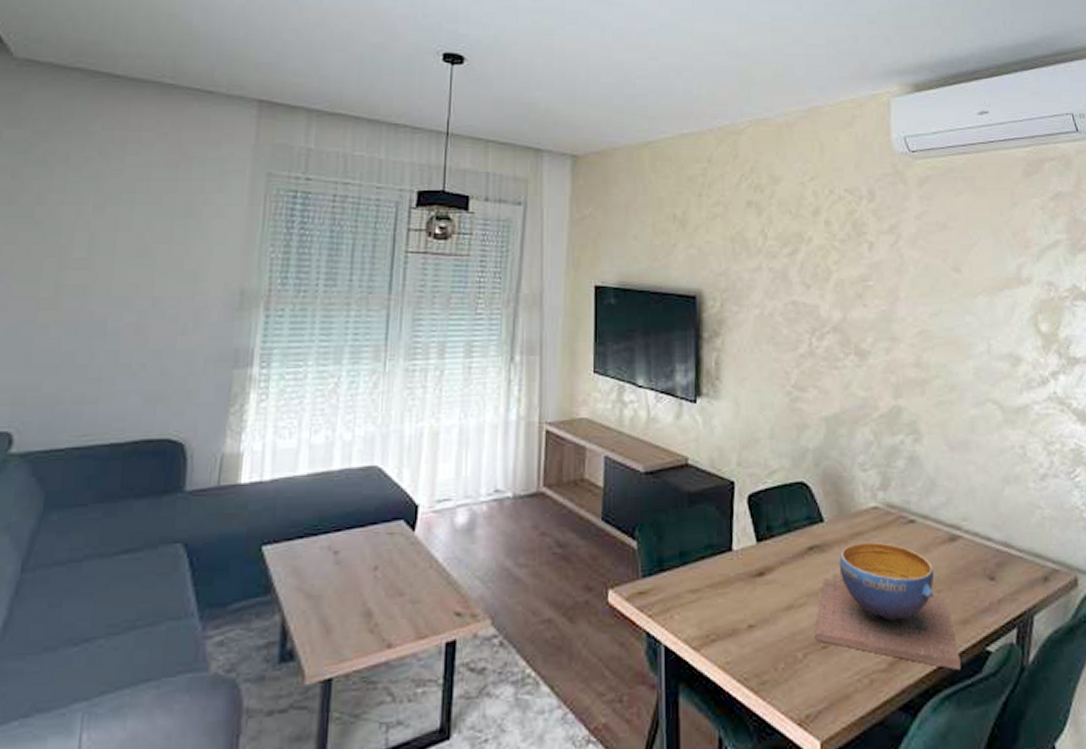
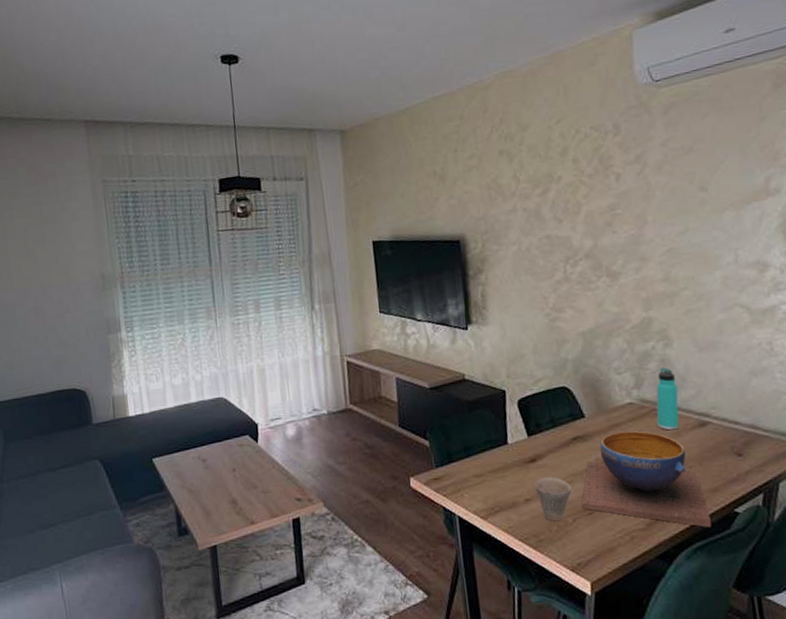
cup: none [760,596,804,657] -> present [534,476,572,522]
thermos bottle: none [903,467,928,544] -> present [656,367,679,431]

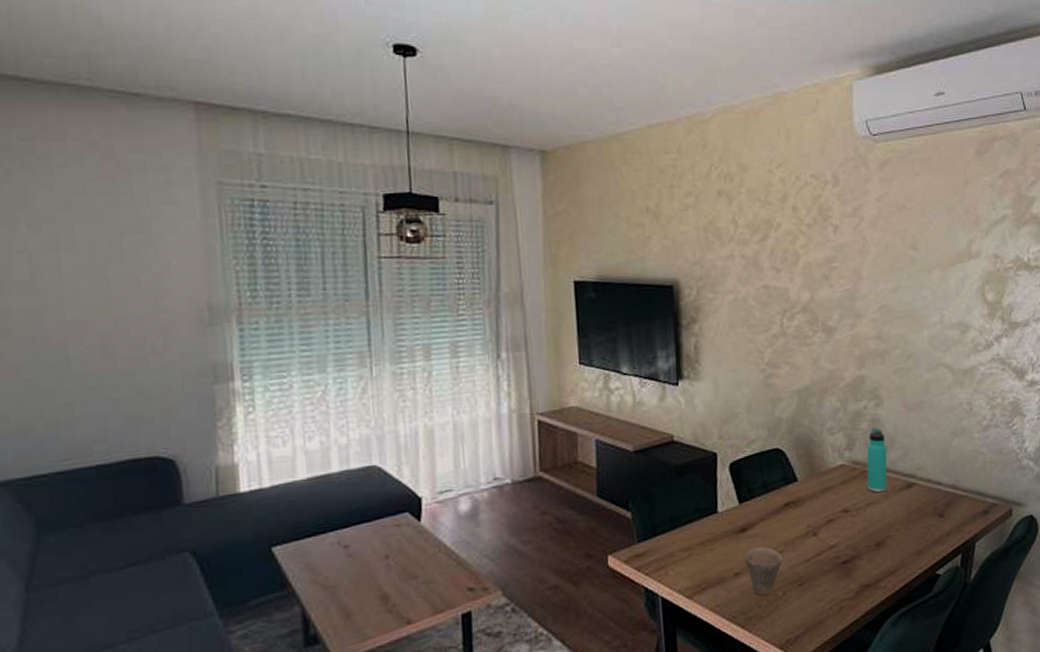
decorative bowl: present [581,431,711,527] -> none [792,494,915,592]

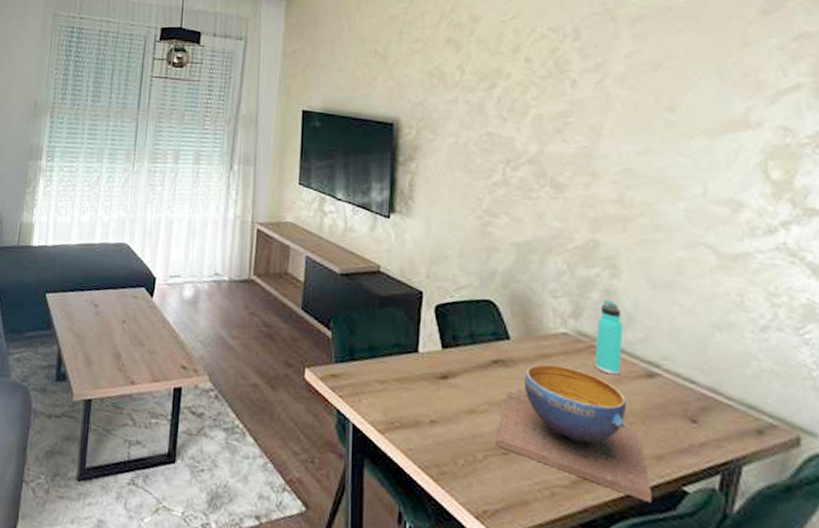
cup: present [744,546,783,596] -> none [442,398,486,455]
decorative bowl: none [792,494,915,592] -> present [495,363,652,502]

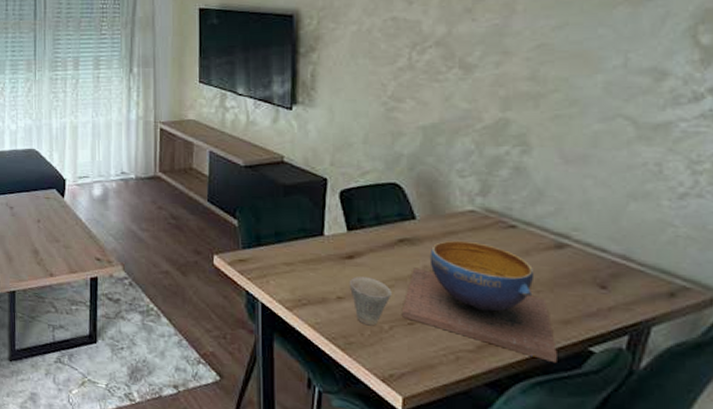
cup: none [442,398,486,455] -> present [349,276,392,326]
thermos bottle: present [594,299,624,375] -> none [502,176,533,248]

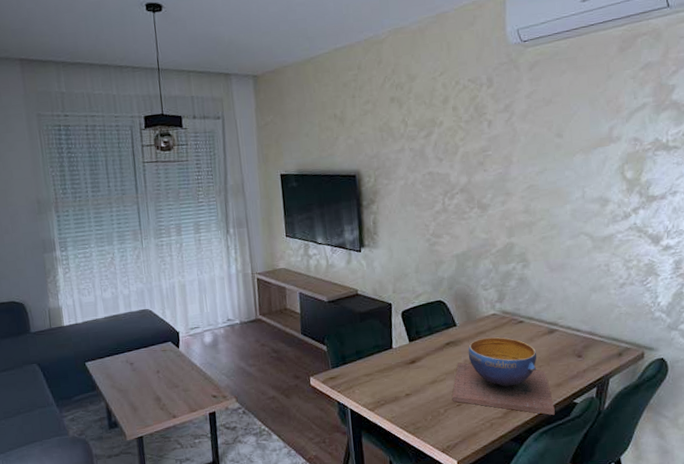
cup: present [349,276,392,326] -> none [413,375,444,412]

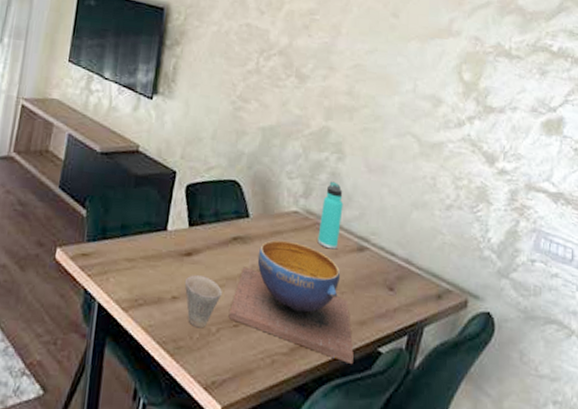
cup: none [413,375,444,412] -> present [184,275,222,328]
thermos bottle: none [514,285,533,337] -> present [317,181,344,250]

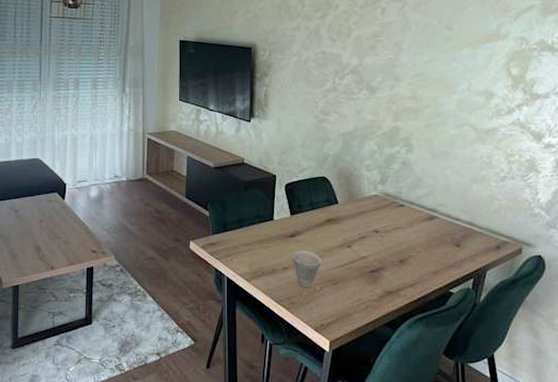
decorative bowl: present [228,240,354,364] -> none [328,218,430,303]
thermos bottle: present [317,181,344,250] -> none [395,169,415,221]

